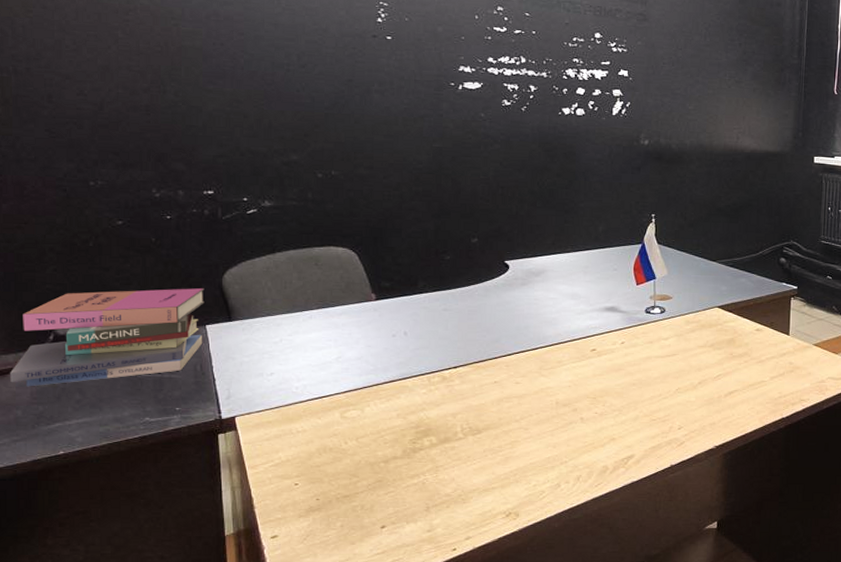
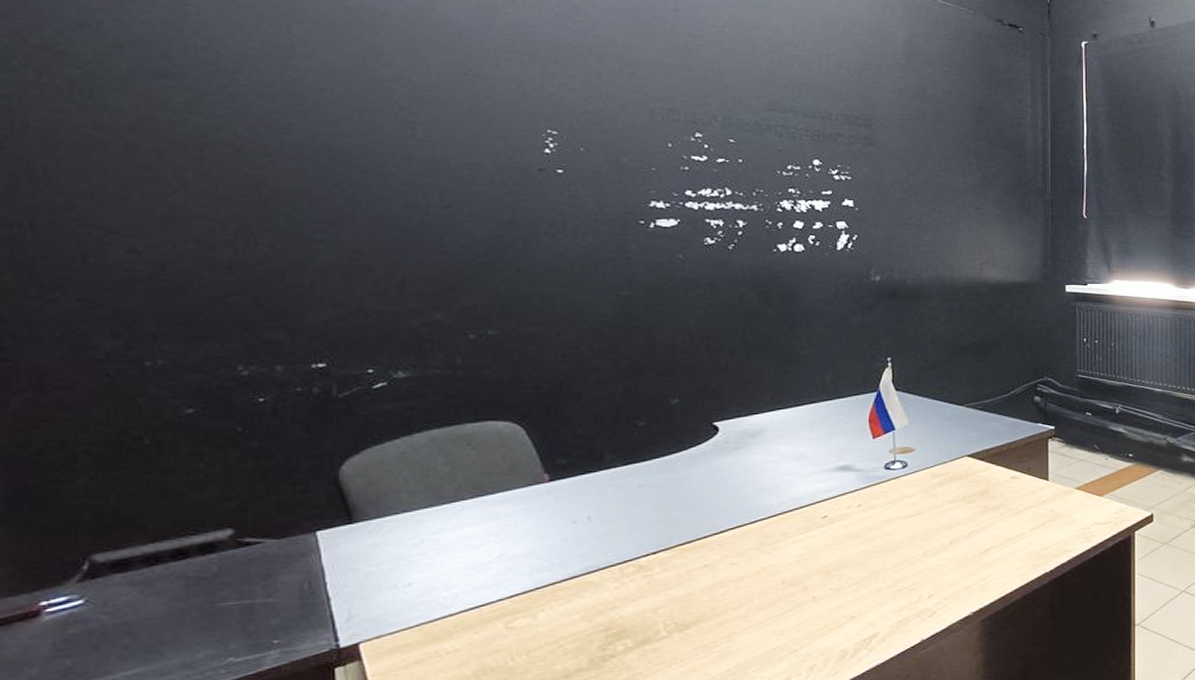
books: present [10,288,205,387] -> none [20,486,314,636]

